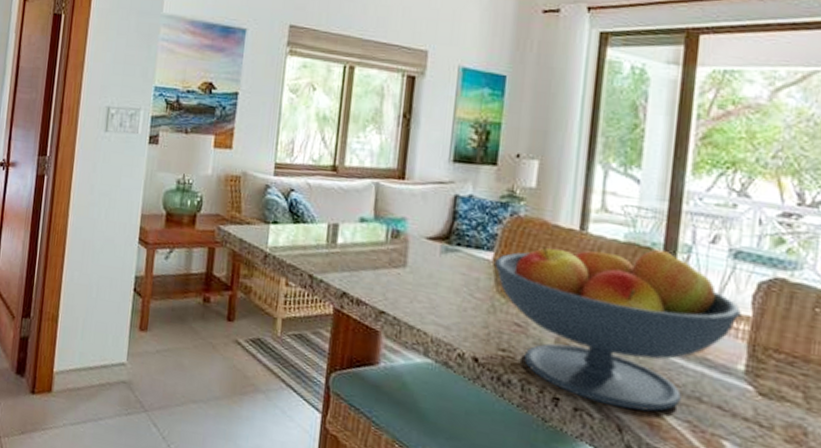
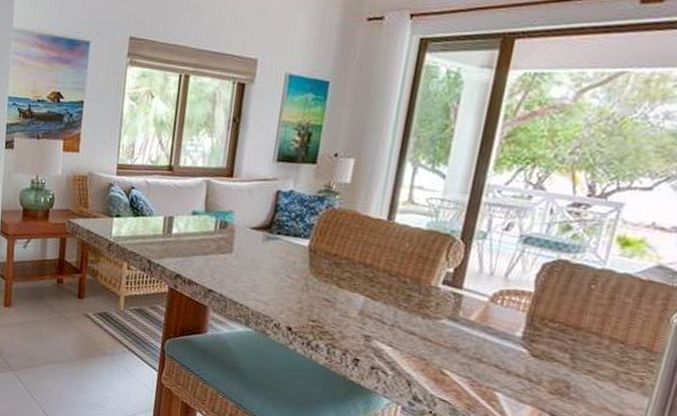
fruit bowl: present [494,245,741,412] -> none [310,233,525,370]

